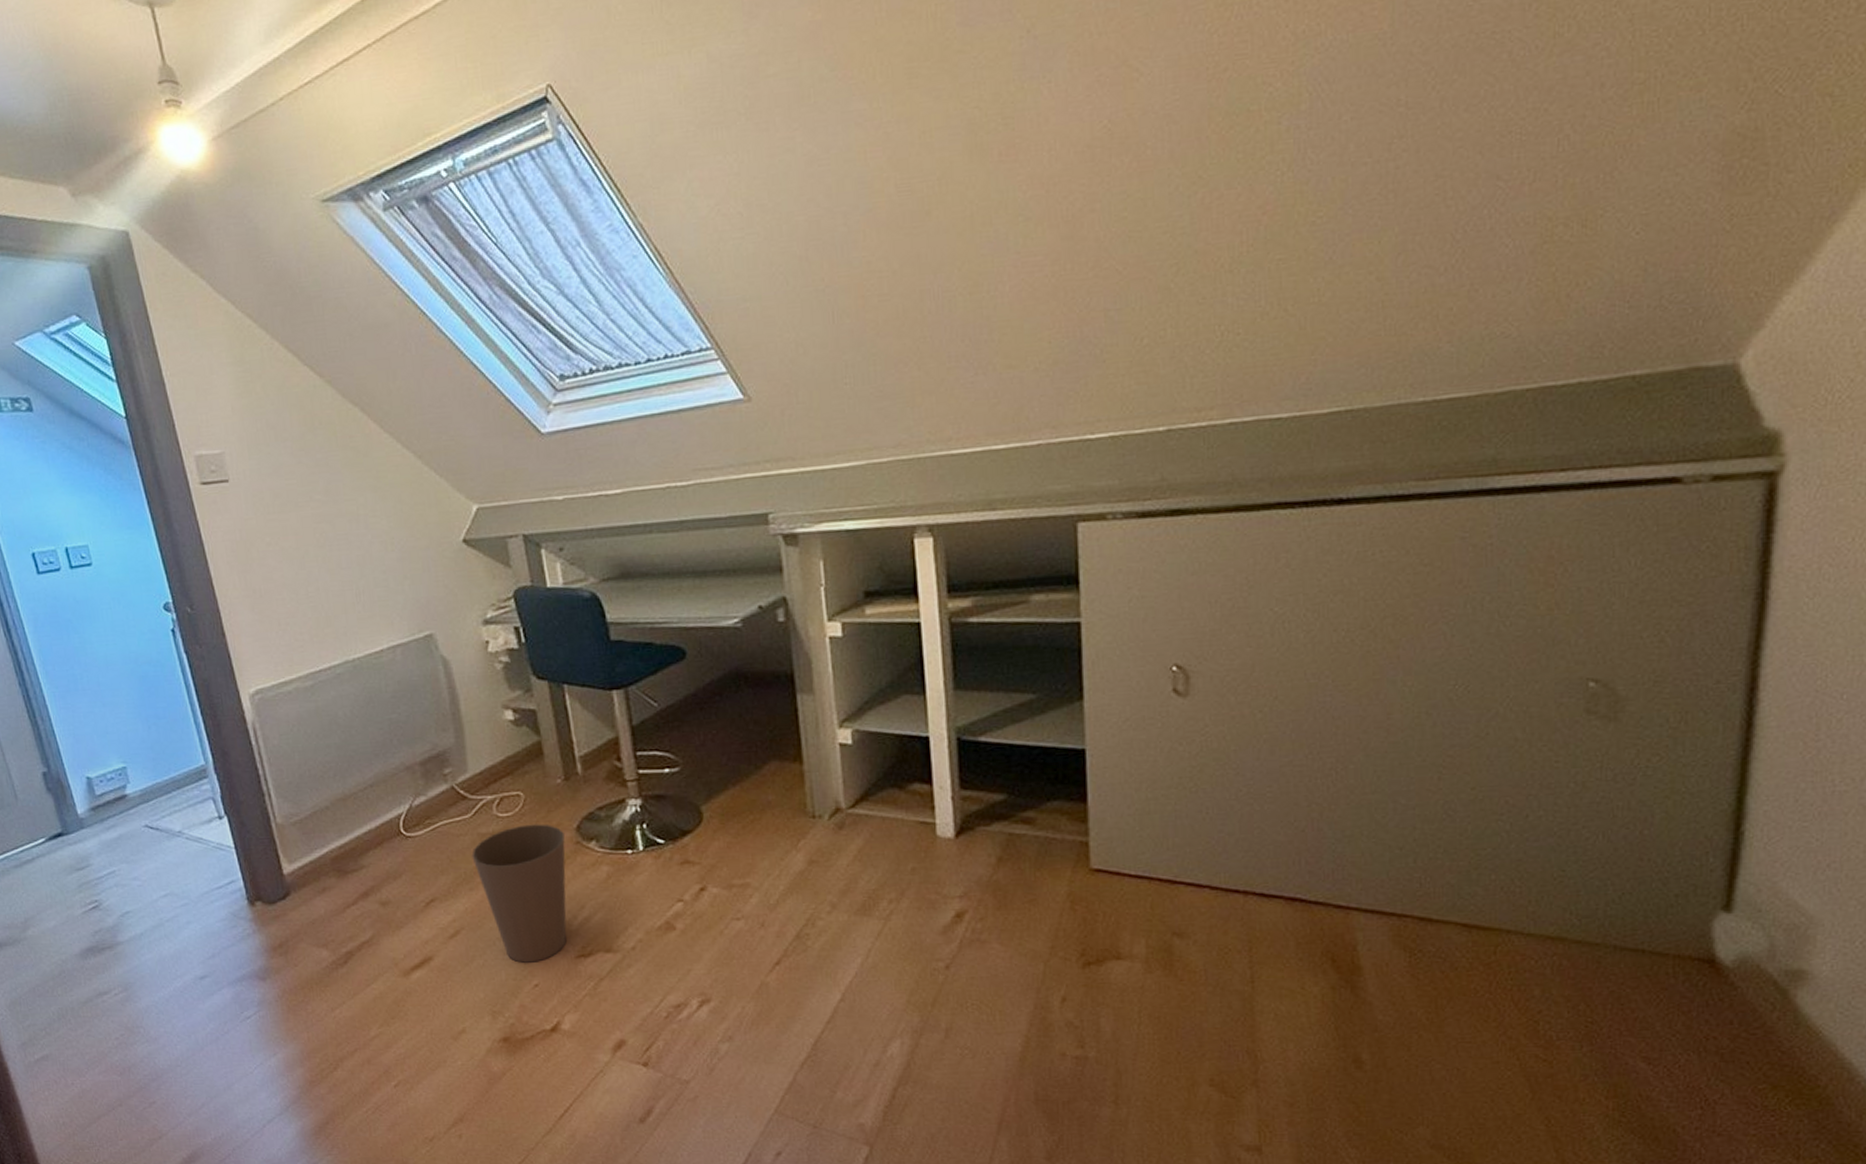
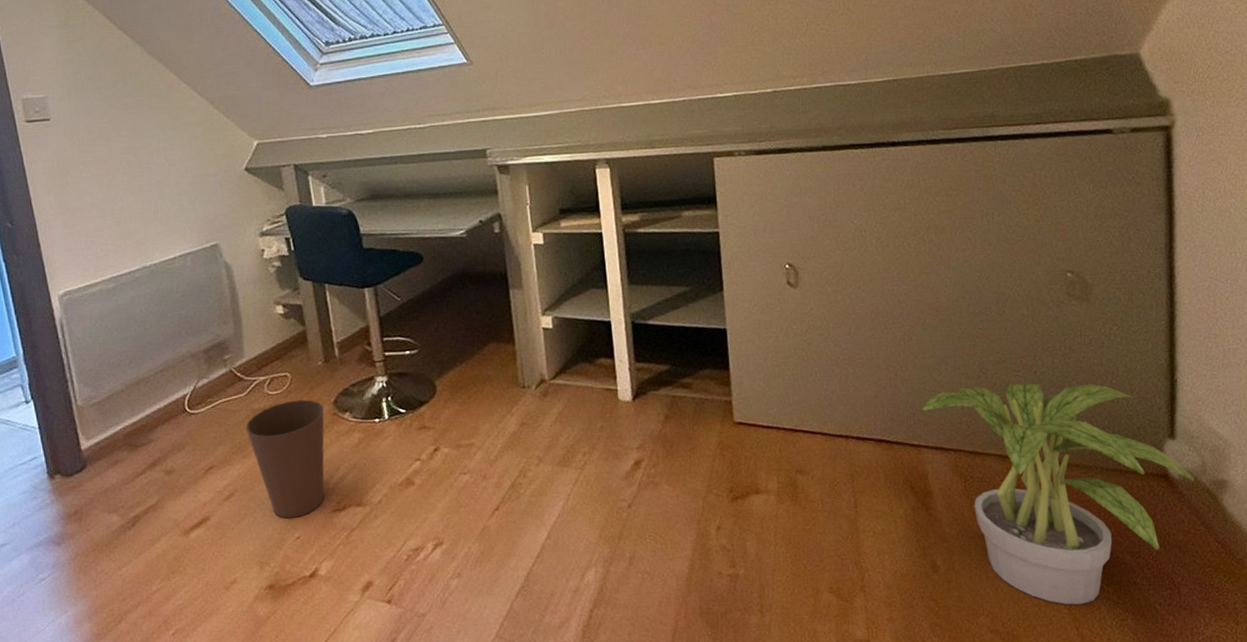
potted plant: none [1355,830,1755,1120] -> present [922,383,1194,605]

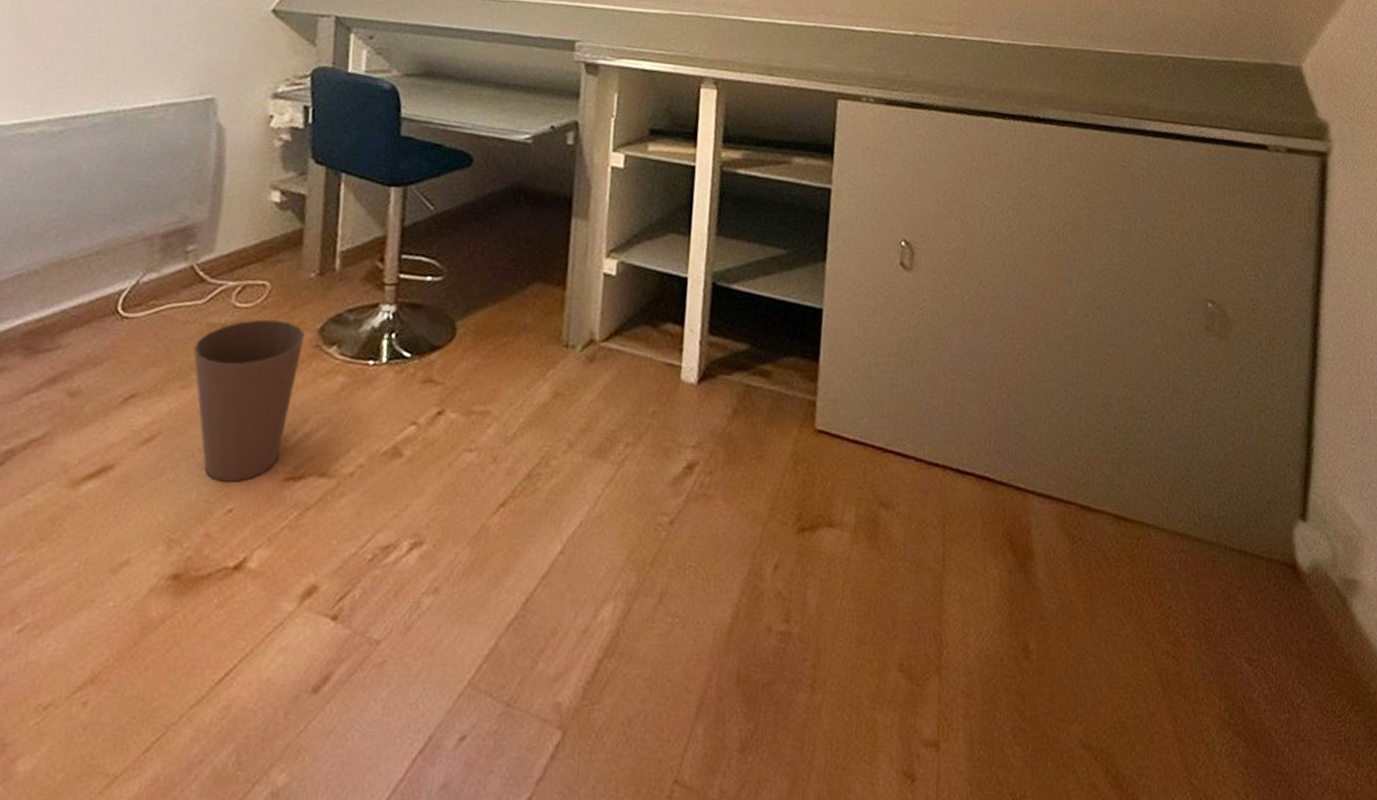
potted plant: present [922,383,1194,605] -> none [1034,424,1323,721]

